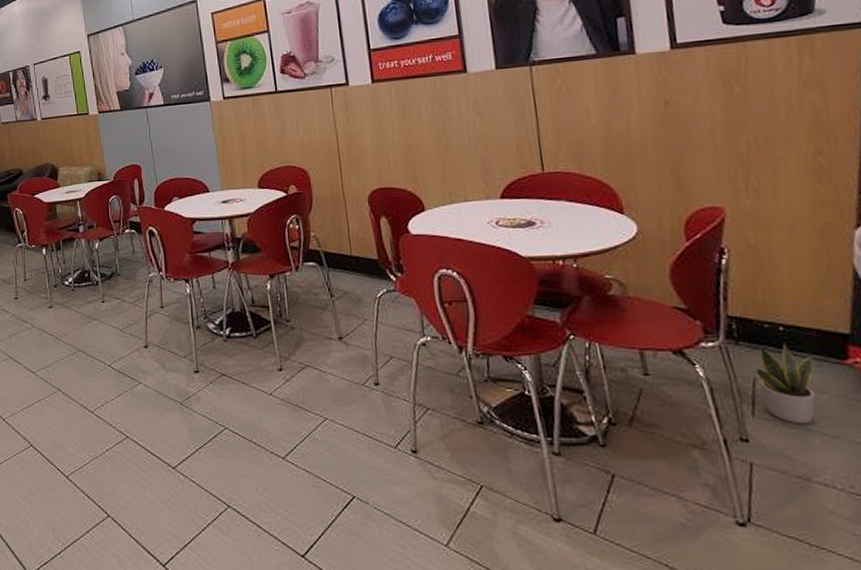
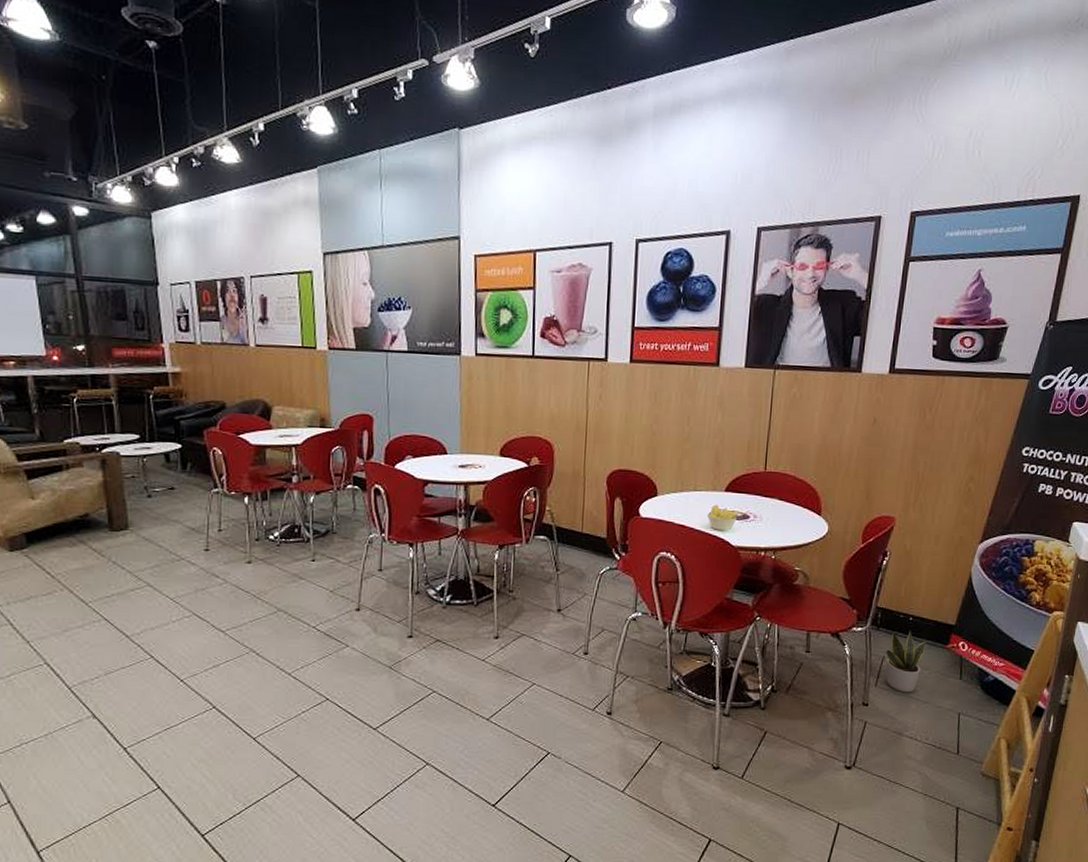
ice cream: none [484,213,521,241] -> present [706,504,737,531]

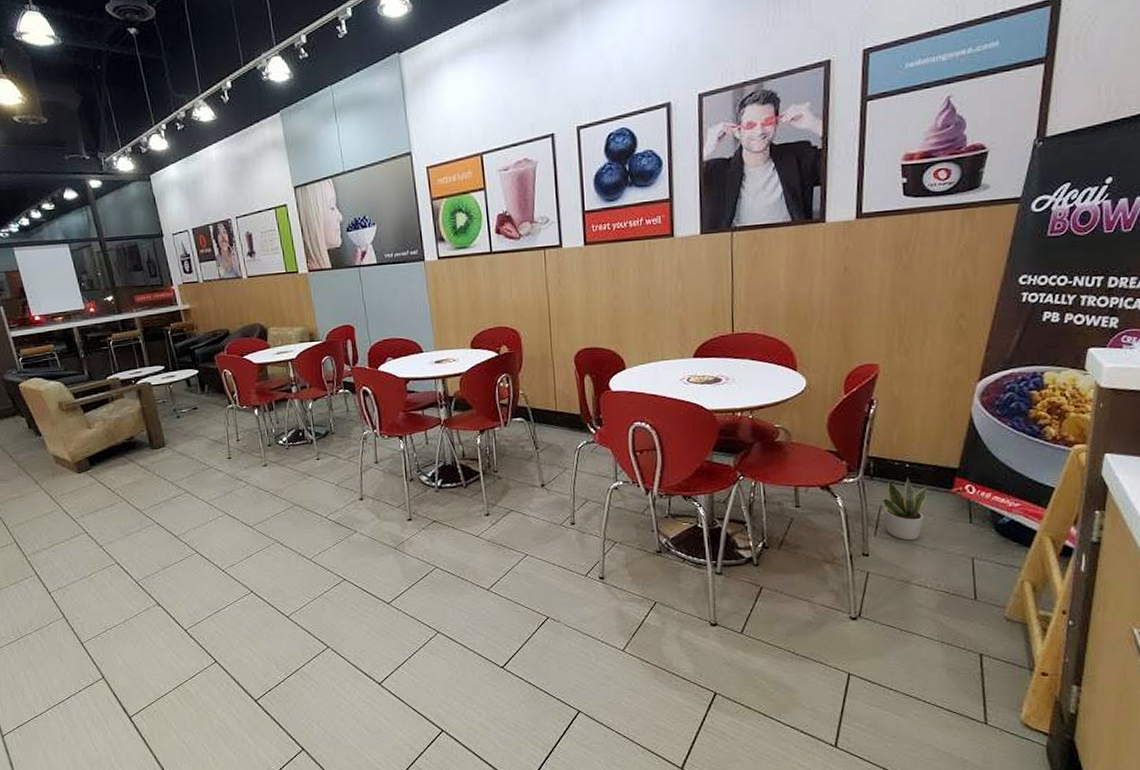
ice cream: present [706,504,737,531] -> none [677,371,708,396]

